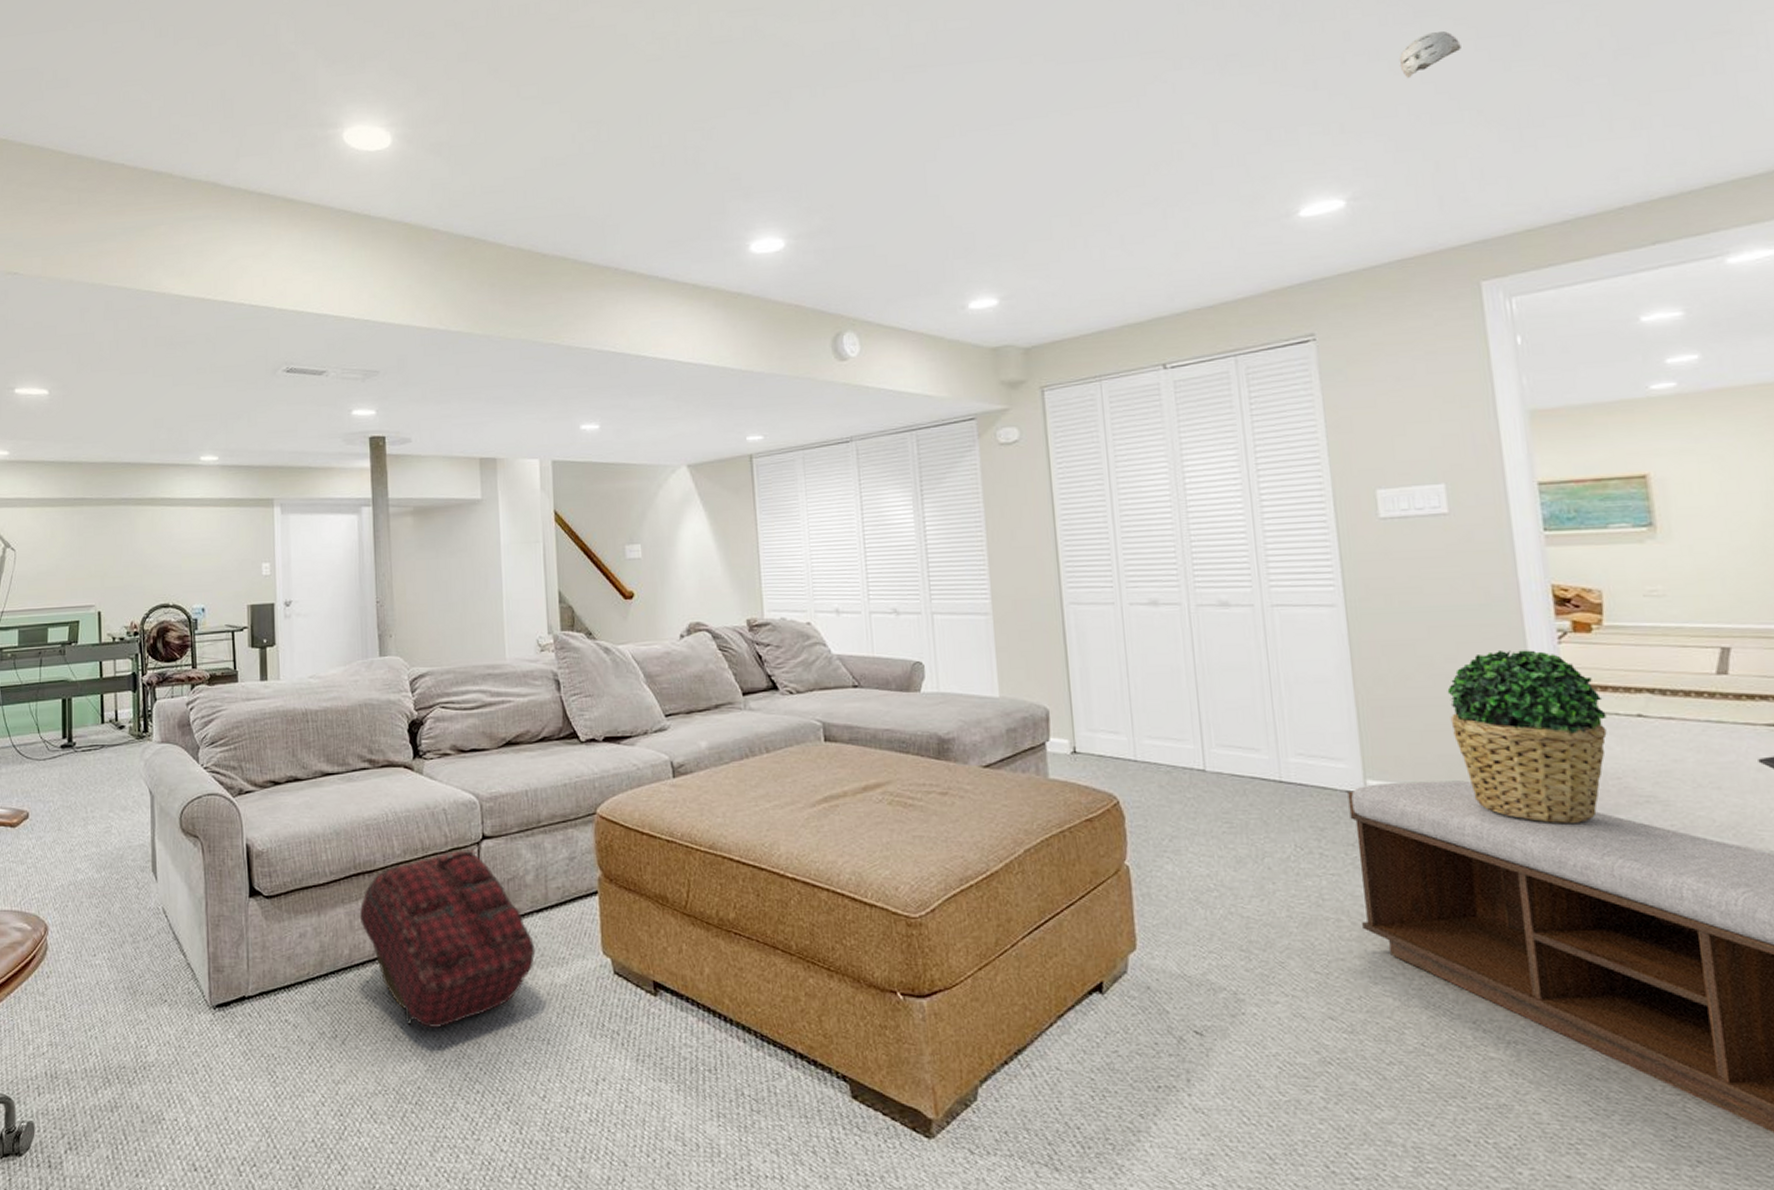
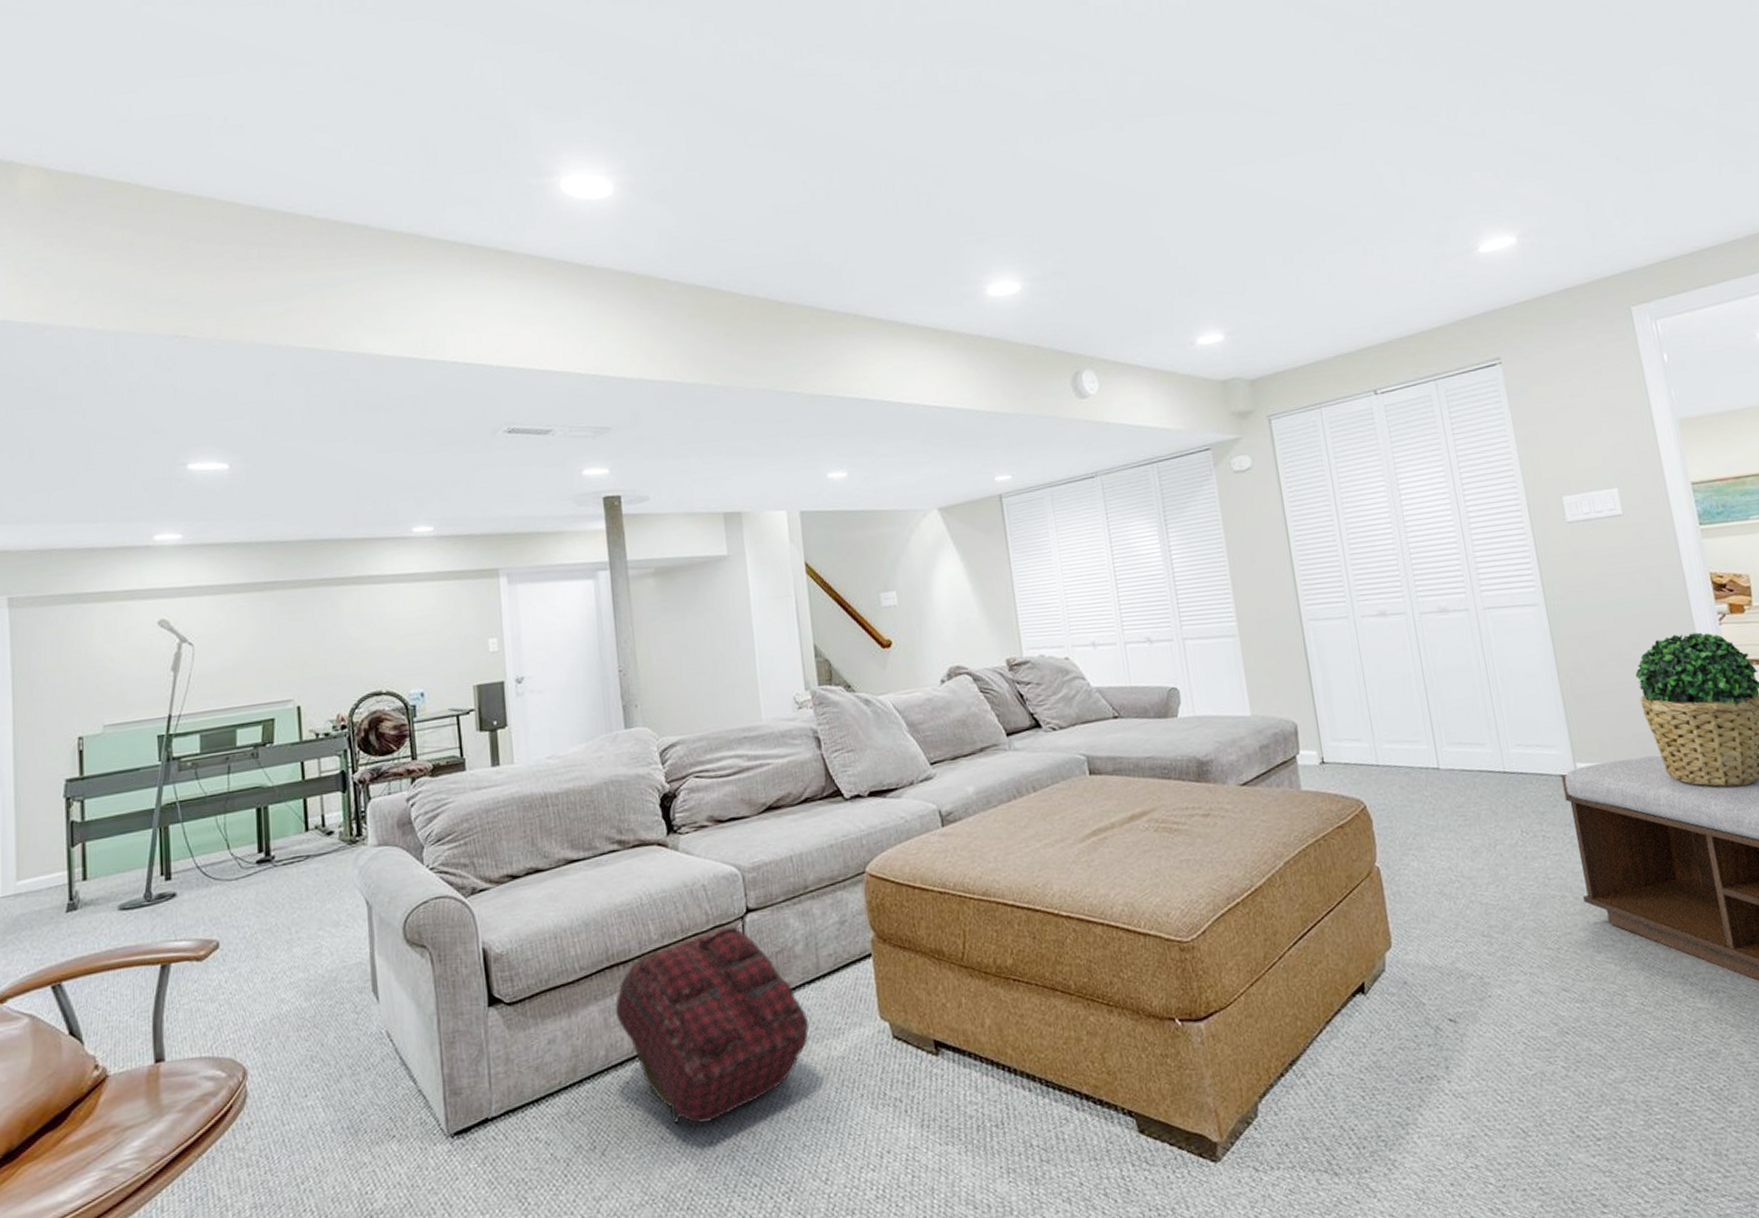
smoke detector: present [1399,31,1461,79] -> none [1549,88,1599,129]

